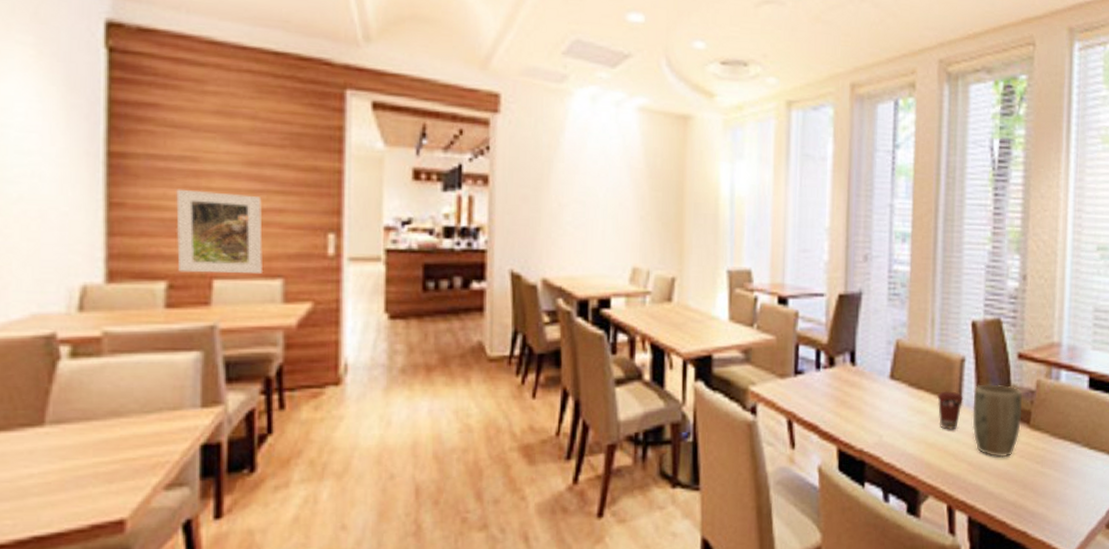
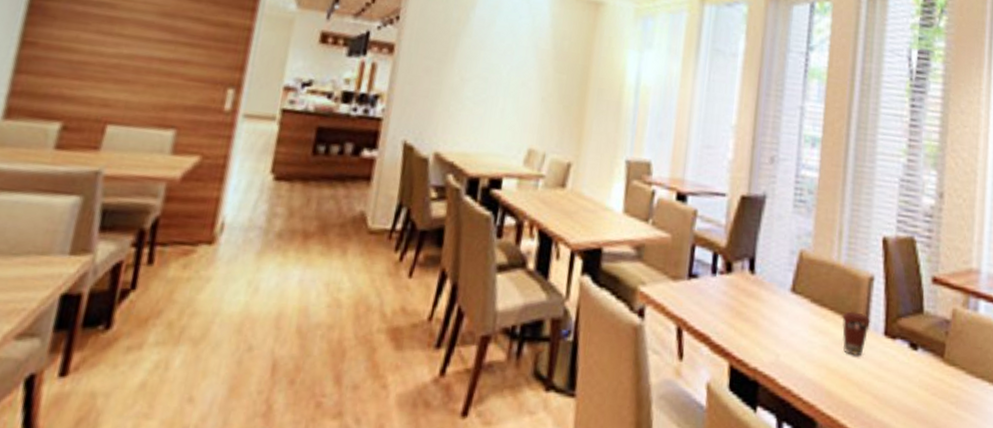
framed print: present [176,189,263,274] -> none [75,33,170,123]
plant pot: present [972,384,1023,458] -> none [879,307,937,394]

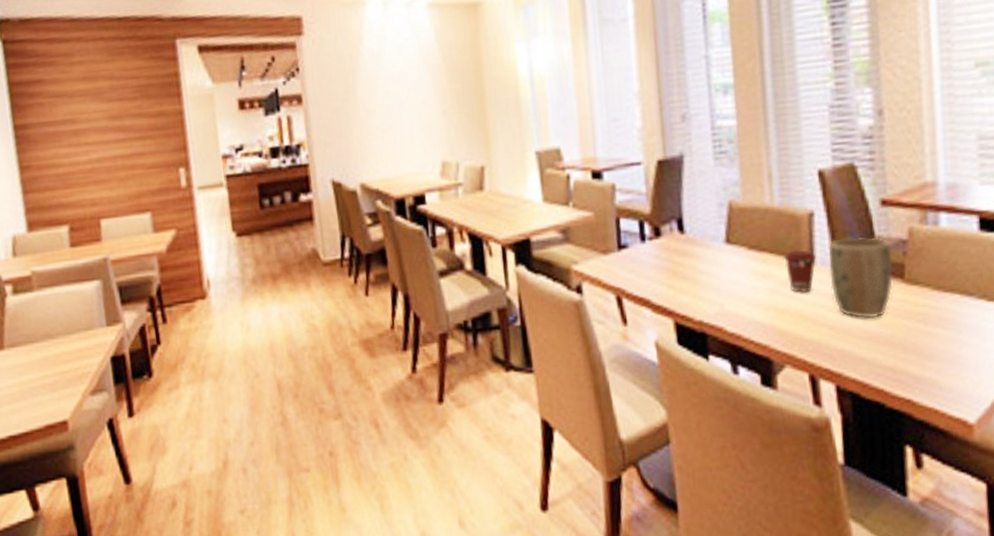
plant pot: none [879,307,937,394] -> present [828,237,894,319]

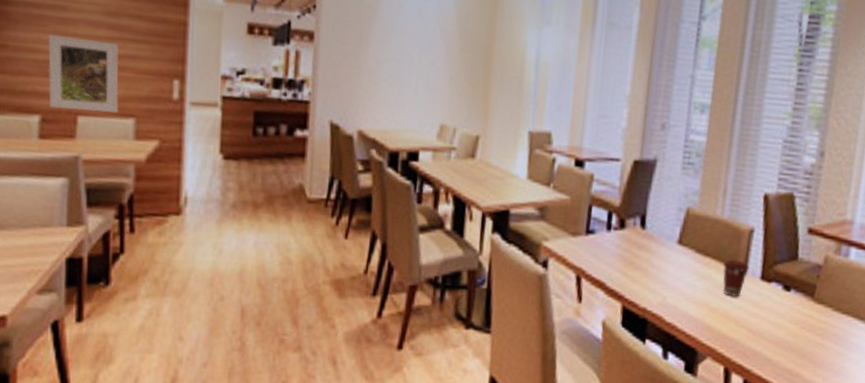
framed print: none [64,144,135,217] -> present [48,34,119,113]
plant pot: present [828,237,894,319] -> none [755,255,810,328]

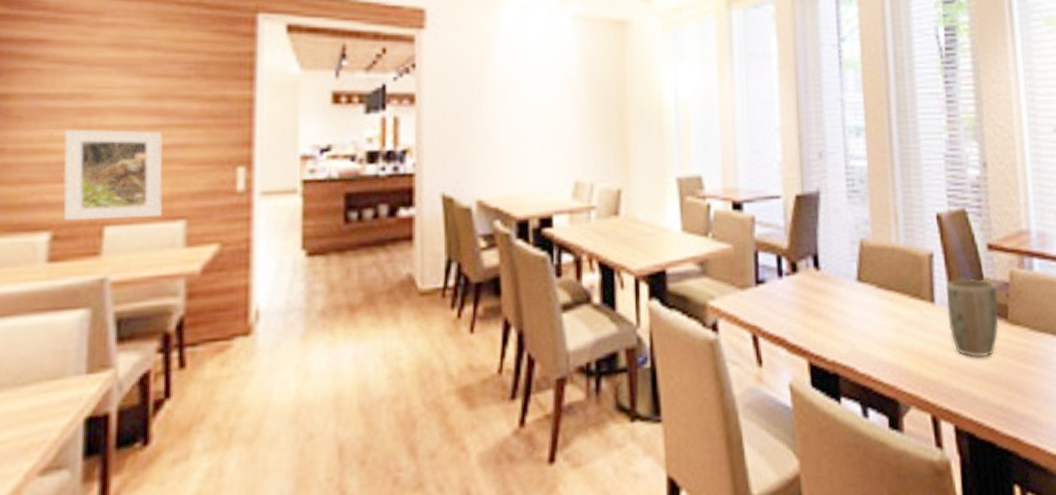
coffee cup: present [722,259,749,297] -> none [908,289,937,332]
plant pot: none [755,255,810,328] -> present [945,278,1000,358]

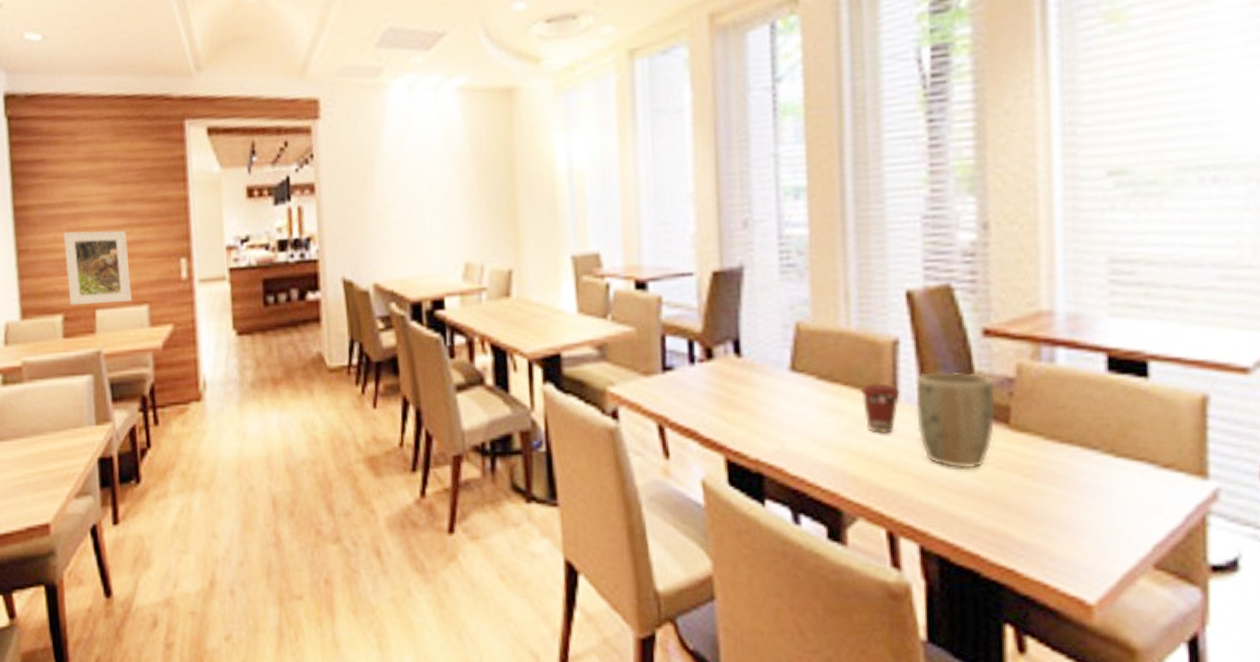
coffee cup: none [908,289,937,332] -> present [860,383,901,434]

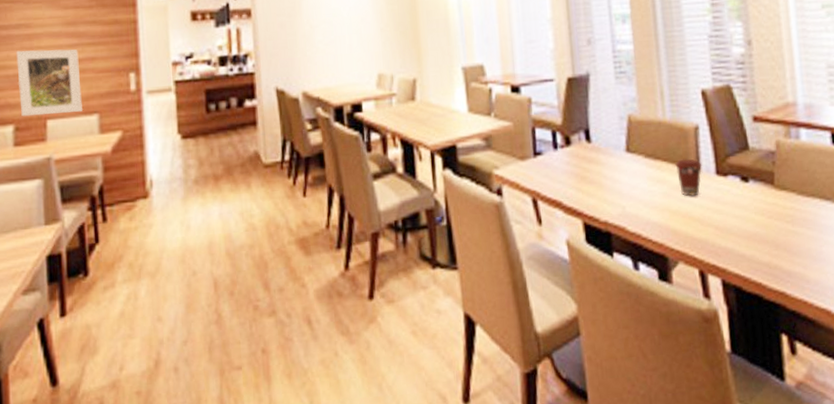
plant pot: present [915,371,996,469] -> none [711,148,766,220]

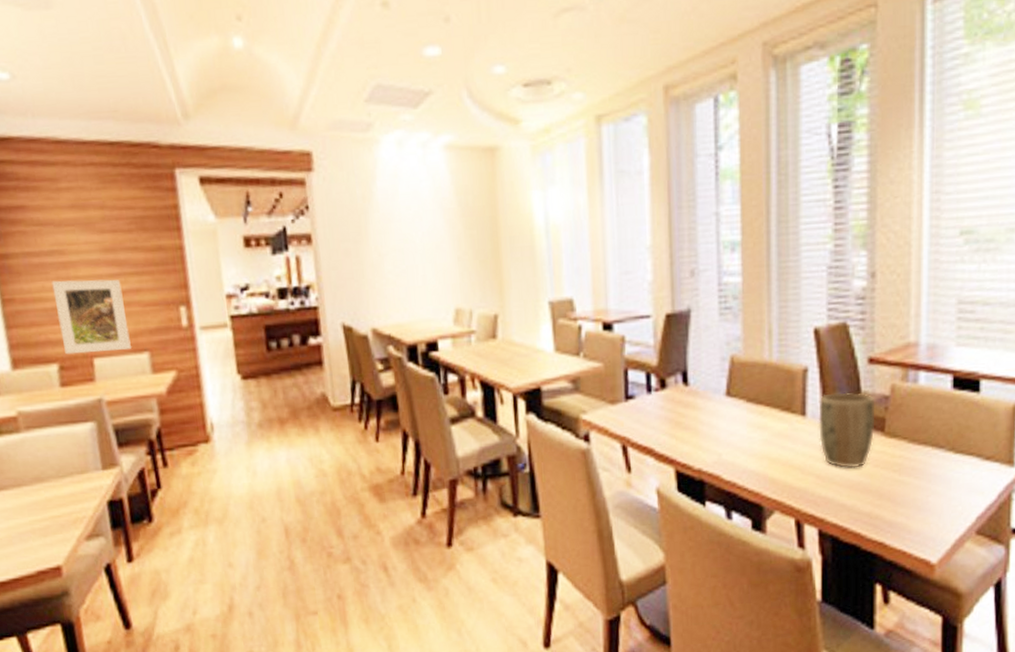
coffee cup: present [675,159,702,197] -> none [779,403,808,444]
plant pot: none [711,148,766,220] -> present [819,392,875,469]

